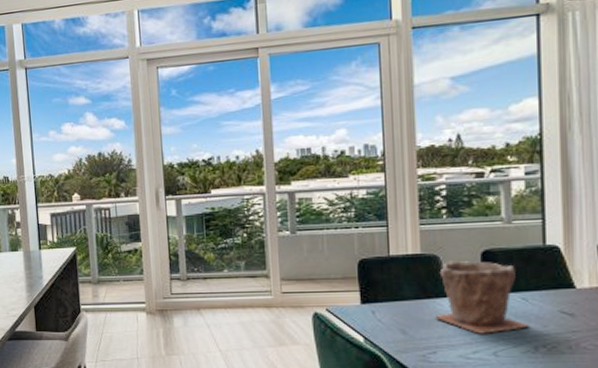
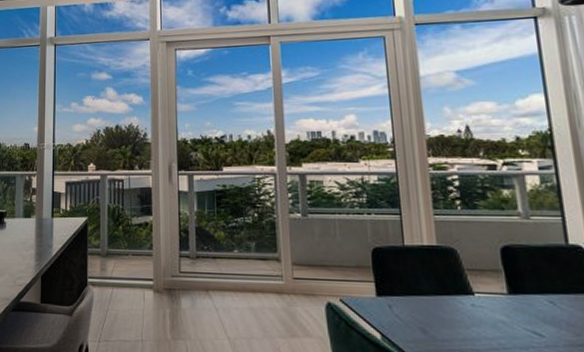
plant pot: present [434,260,529,334] -> none [456,254,561,340]

